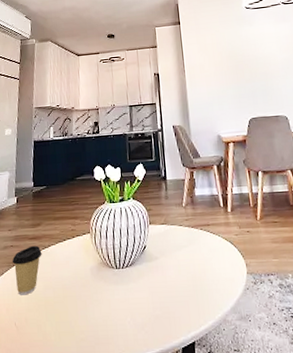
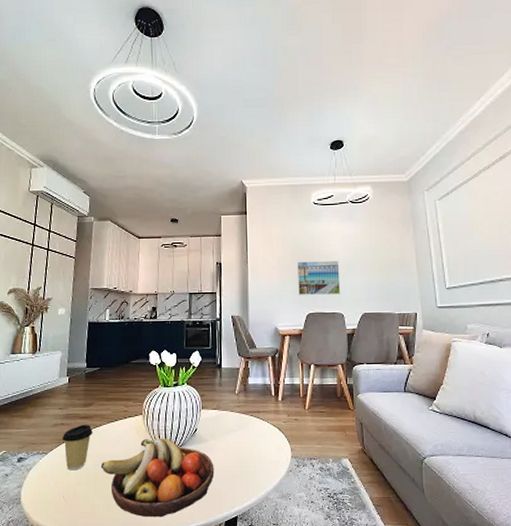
fruit bowl: none [50,257,167,345] -> present [100,438,214,517]
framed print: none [234,62,283,100] -> present [297,260,341,295]

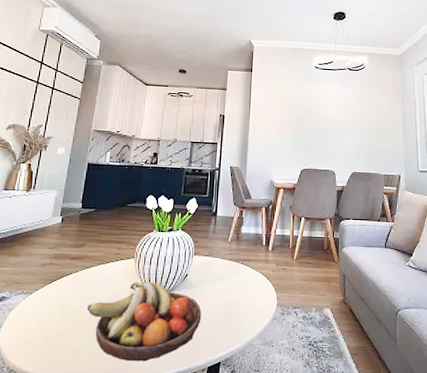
coffee cup: present [62,424,93,471] -> none [49,265,82,312]
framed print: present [297,260,341,295] -> none [295,119,334,153]

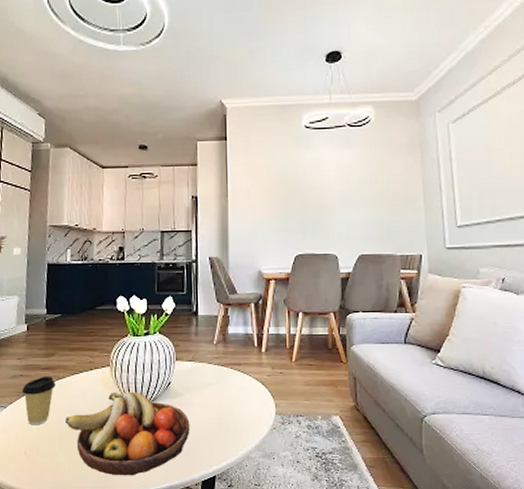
coffee cup: none [49,265,82,312] -> present [21,376,56,425]

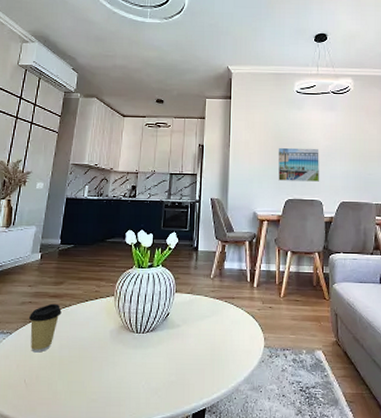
fruit bowl: present [65,391,190,476] -> none [66,321,185,407]
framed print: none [284,194,335,234] -> present [277,147,320,182]

